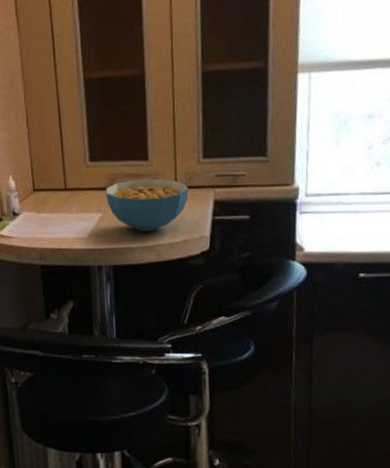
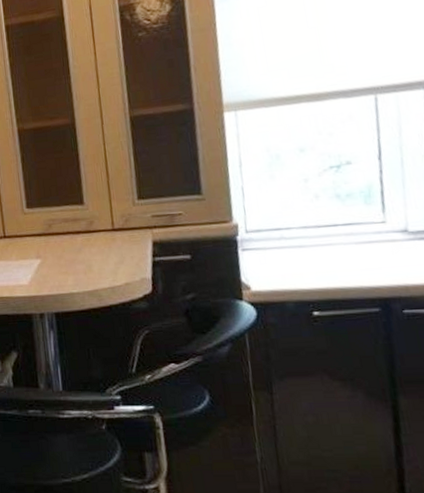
cereal bowl: present [105,178,189,232] -> none [43,222,127,277]

